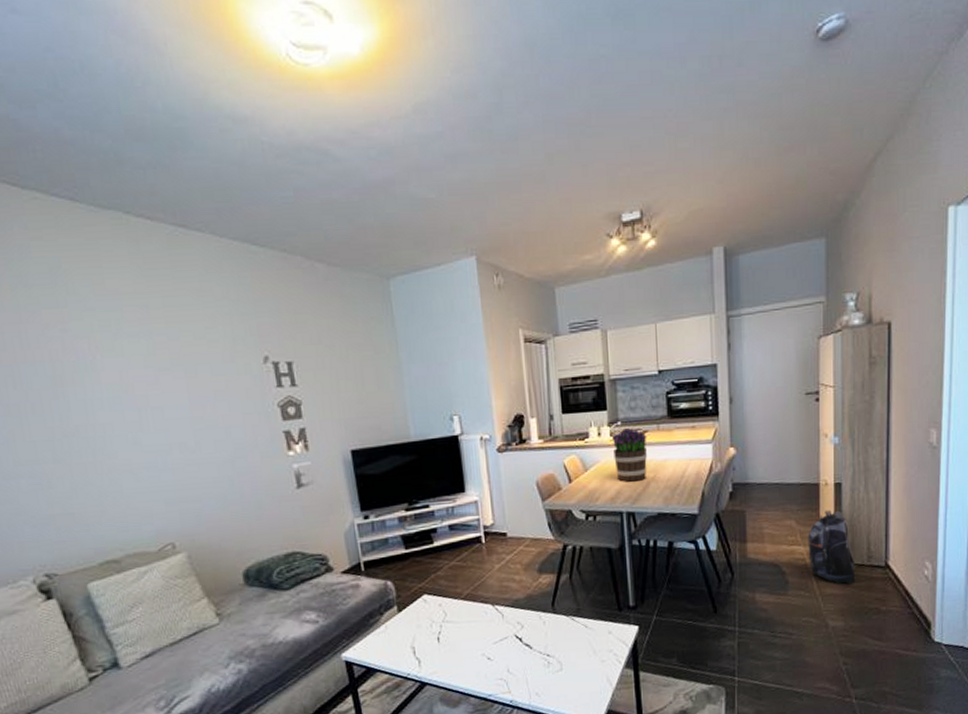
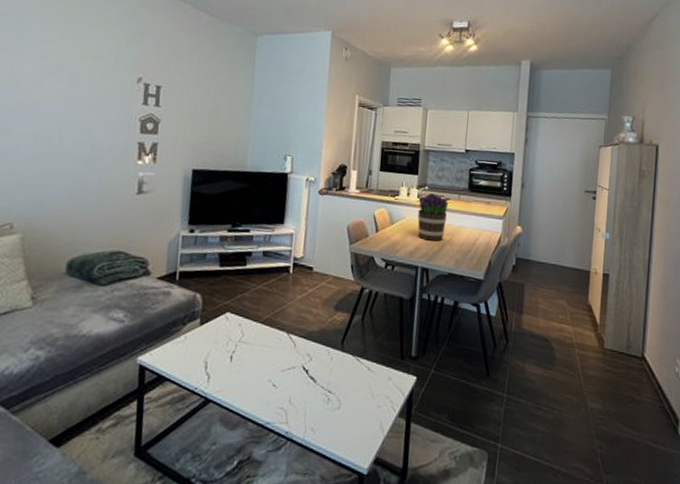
backpack: present [808,509,856,584] -> none [575,296,616,369]

